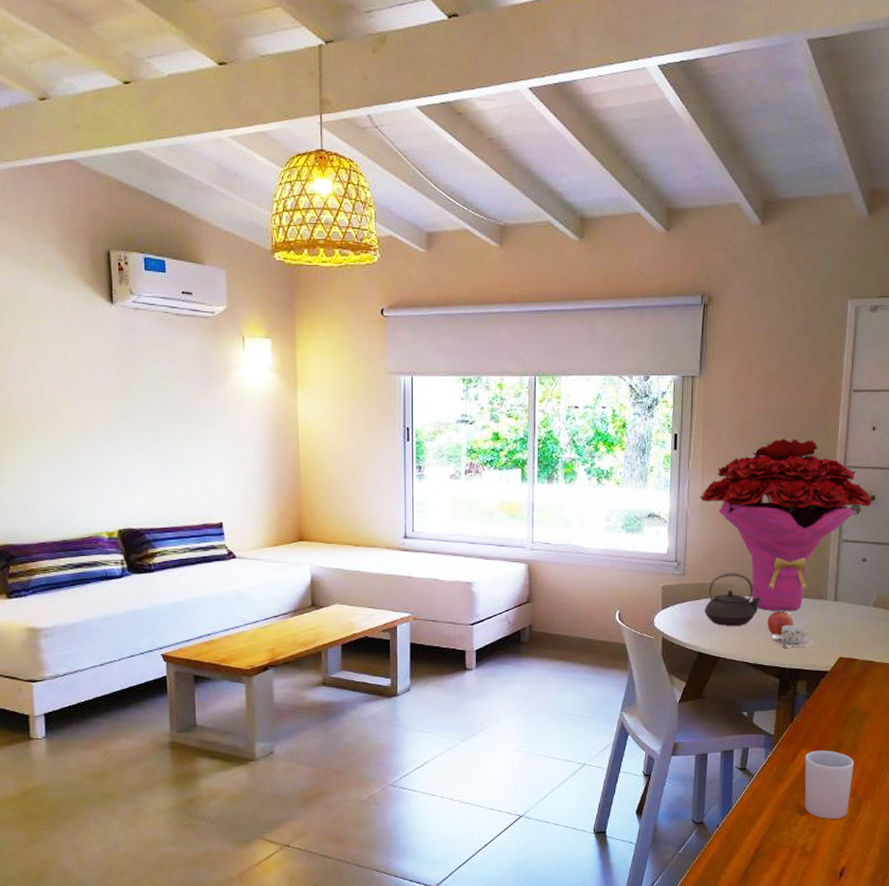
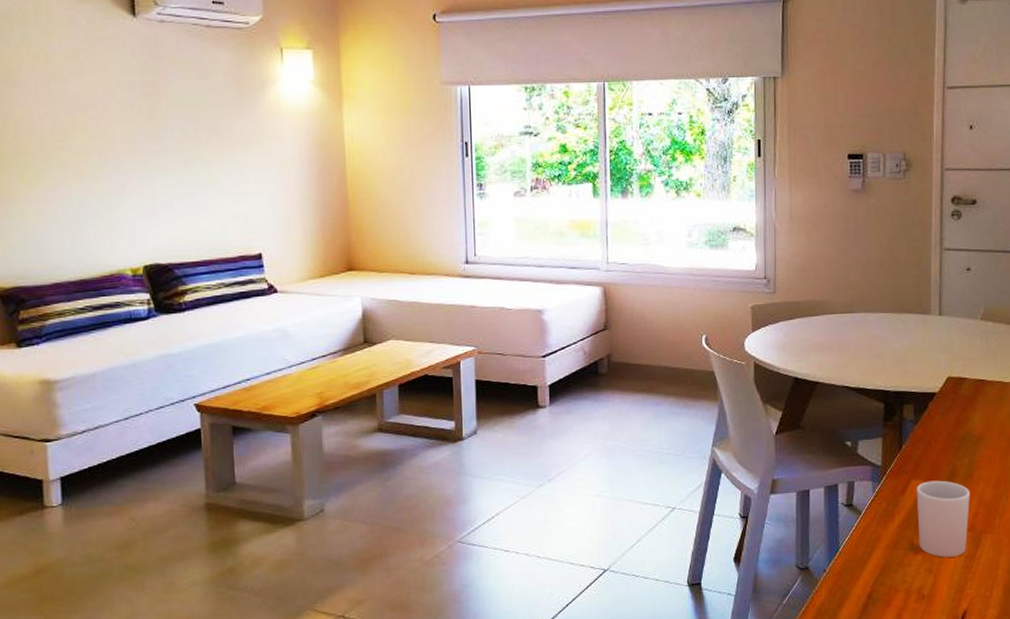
flower bouquet: present [700,438,873,610] -> none [788,141,975,328]
teapot: present [705,573,762,626] -> none [799,288,861,347]
fruit: present [767,609,794,636] -> none [868,326,897,356]
teacup: present [771,624,814,648] -> none [873,343,919,369]

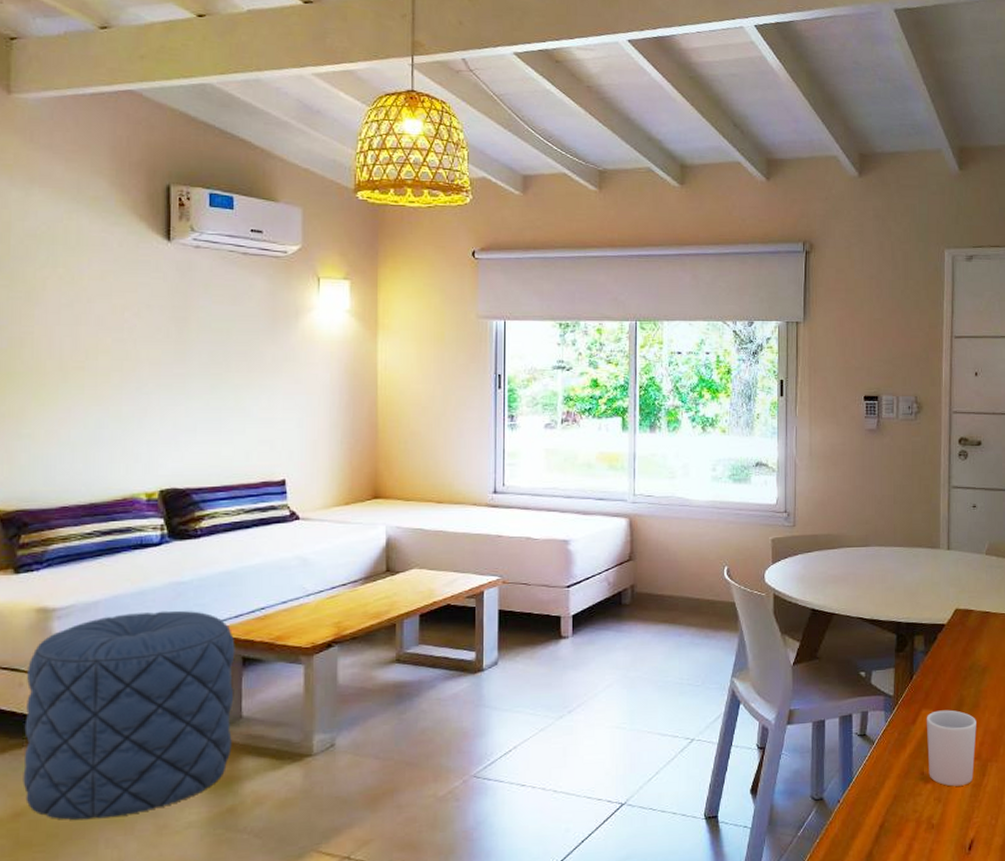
pouf: none [36,382,228,578] -> present [23,610,235,821]

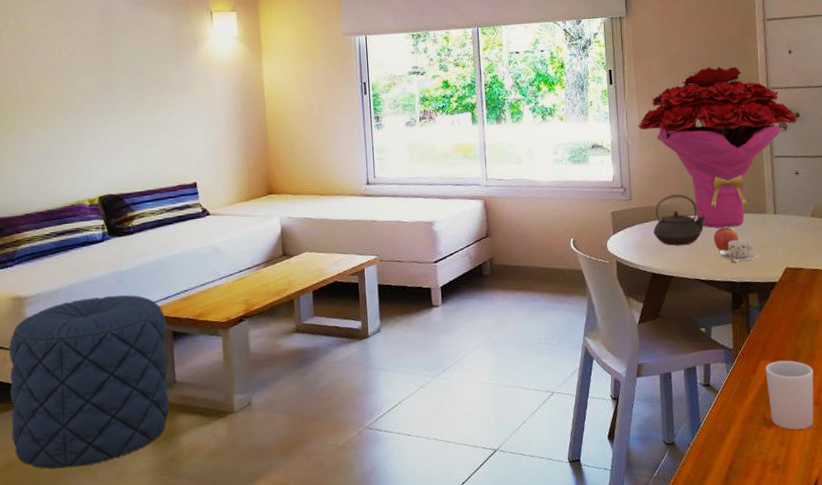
flower bouquet: none [808,384,980,562] -> present [638,66,798,228]
teapot: none [817,523,875,579] -> present [653,194,706,246]
fruit: none [881,560,908,588] -> present [713,225,739,252]
teacup: none [886,576,929,601] -> present [719,239,760,262]

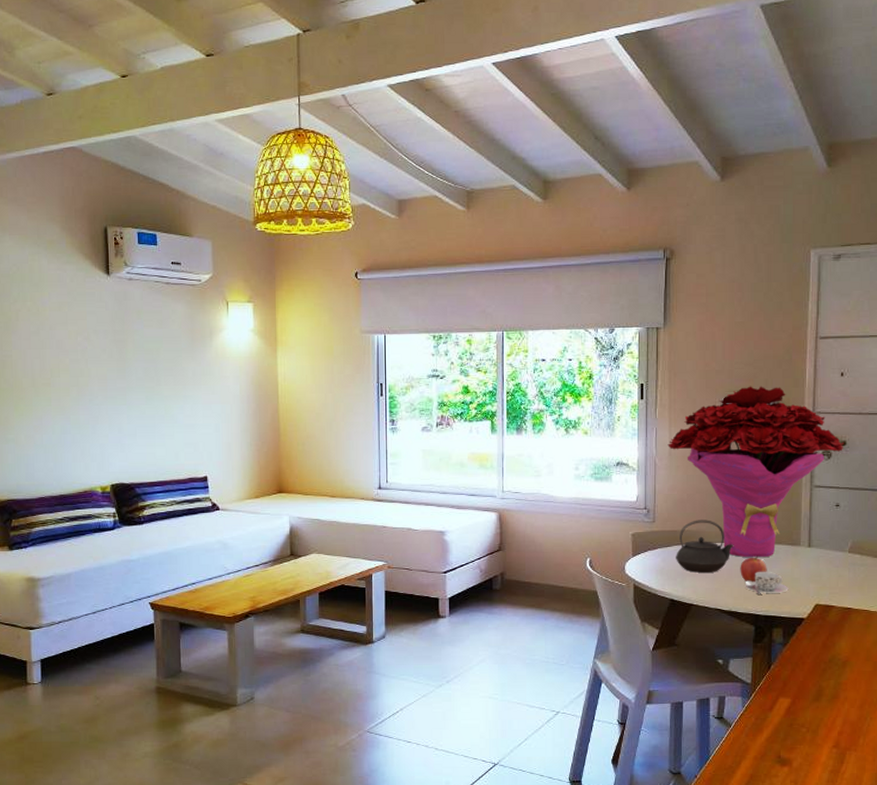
pouf: present [9,295,170,469] -> none [23,583,175,745]
mug: present [765,360,814,431] -> none [783,699,835,771]

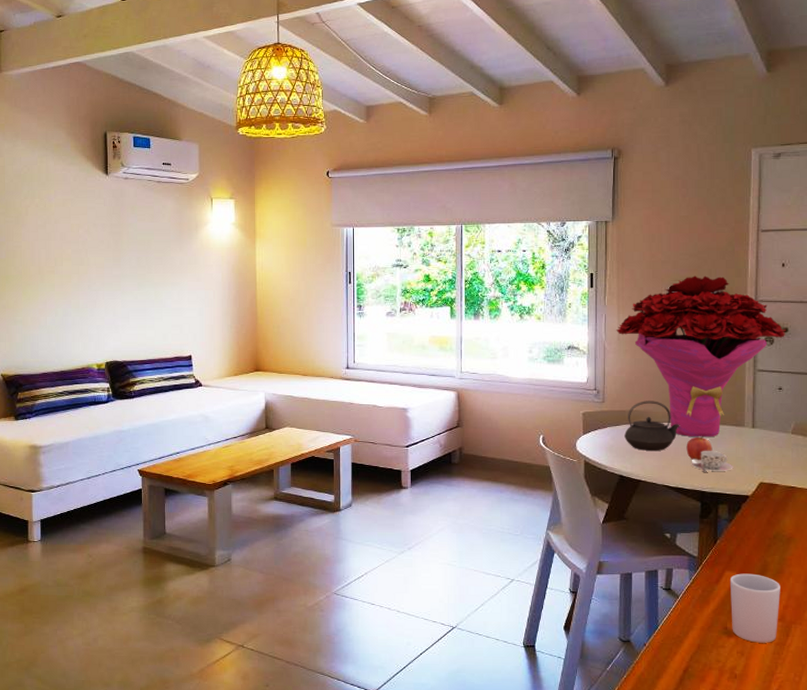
mug: none [783,699,835,771] -> present [729,573,780,643]

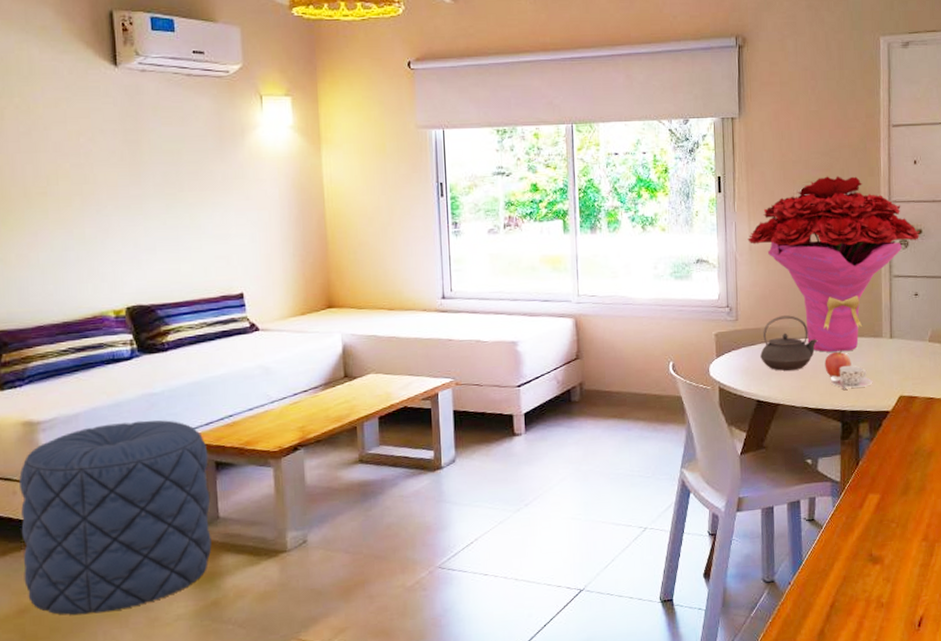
pouf: none [25,451,160,599] -> present [19,420,212,615]
mug: present [729,573,780,643] -> none [873,493,923,567]

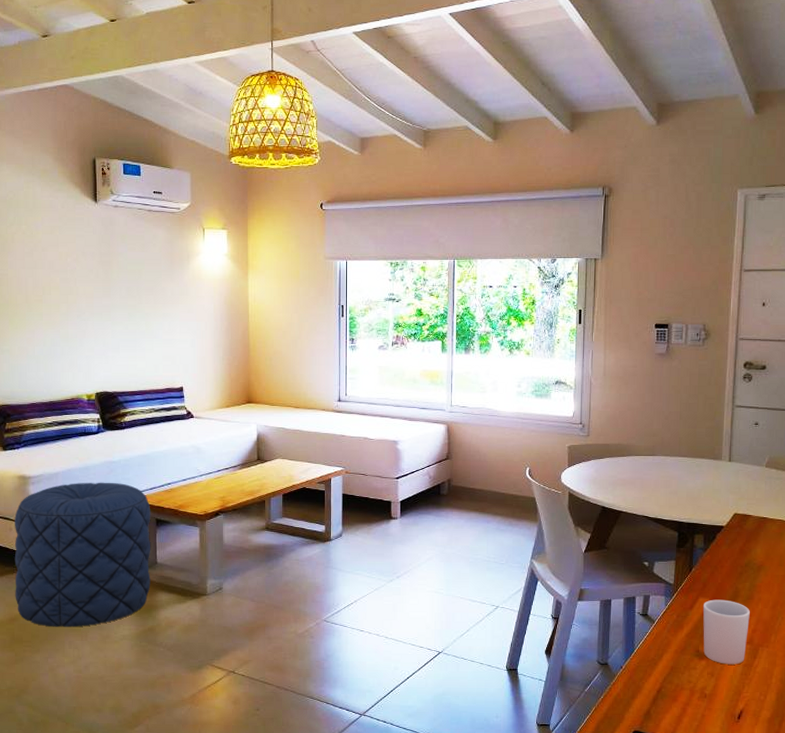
flower bouquet: present [747,176,920,352] -> none [602,313,764,469]
teapot: present [760,315,818,371] -> none [608,434,661,483]
fruit: present [824,350,851,378] -> none [666,468,691,493]
teacup: present [830,365,873,390] -> none [670,482,710,504]
mug: none [873,493,923,567] -> present [703,599,750,665]

